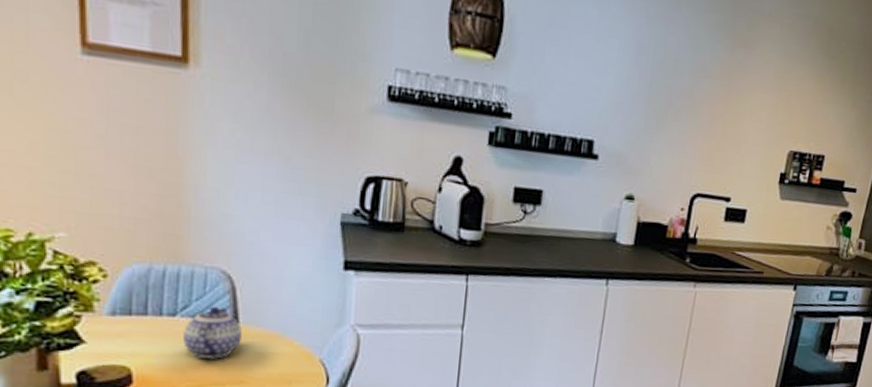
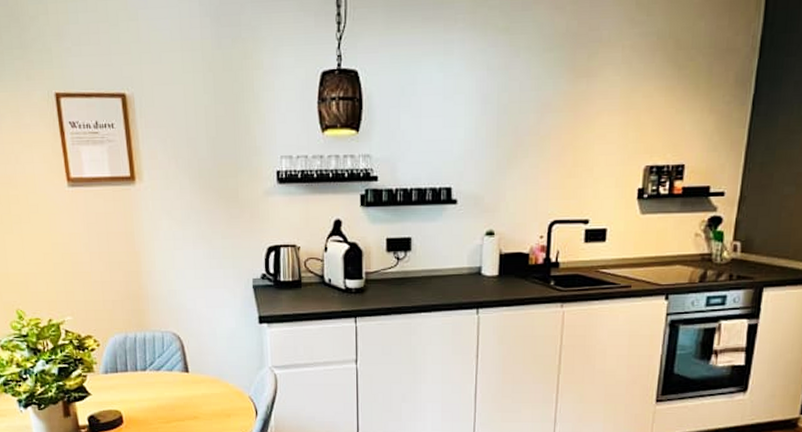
teapot: present [183,306,242,359] -> none [152,361,192,401]

